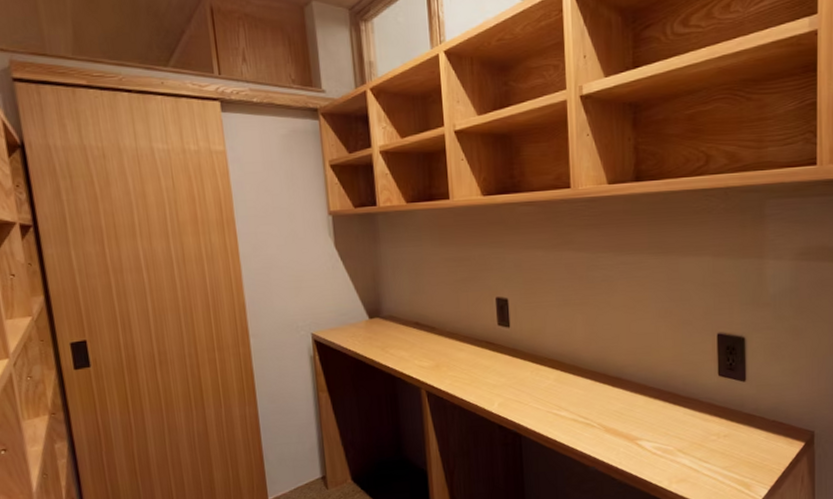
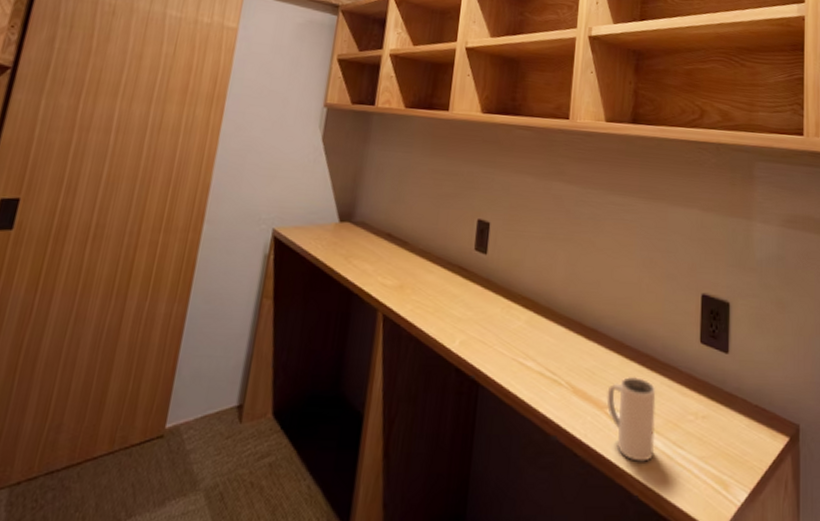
mug: none [636,411,683,477] -> present [606,376,656,462]

